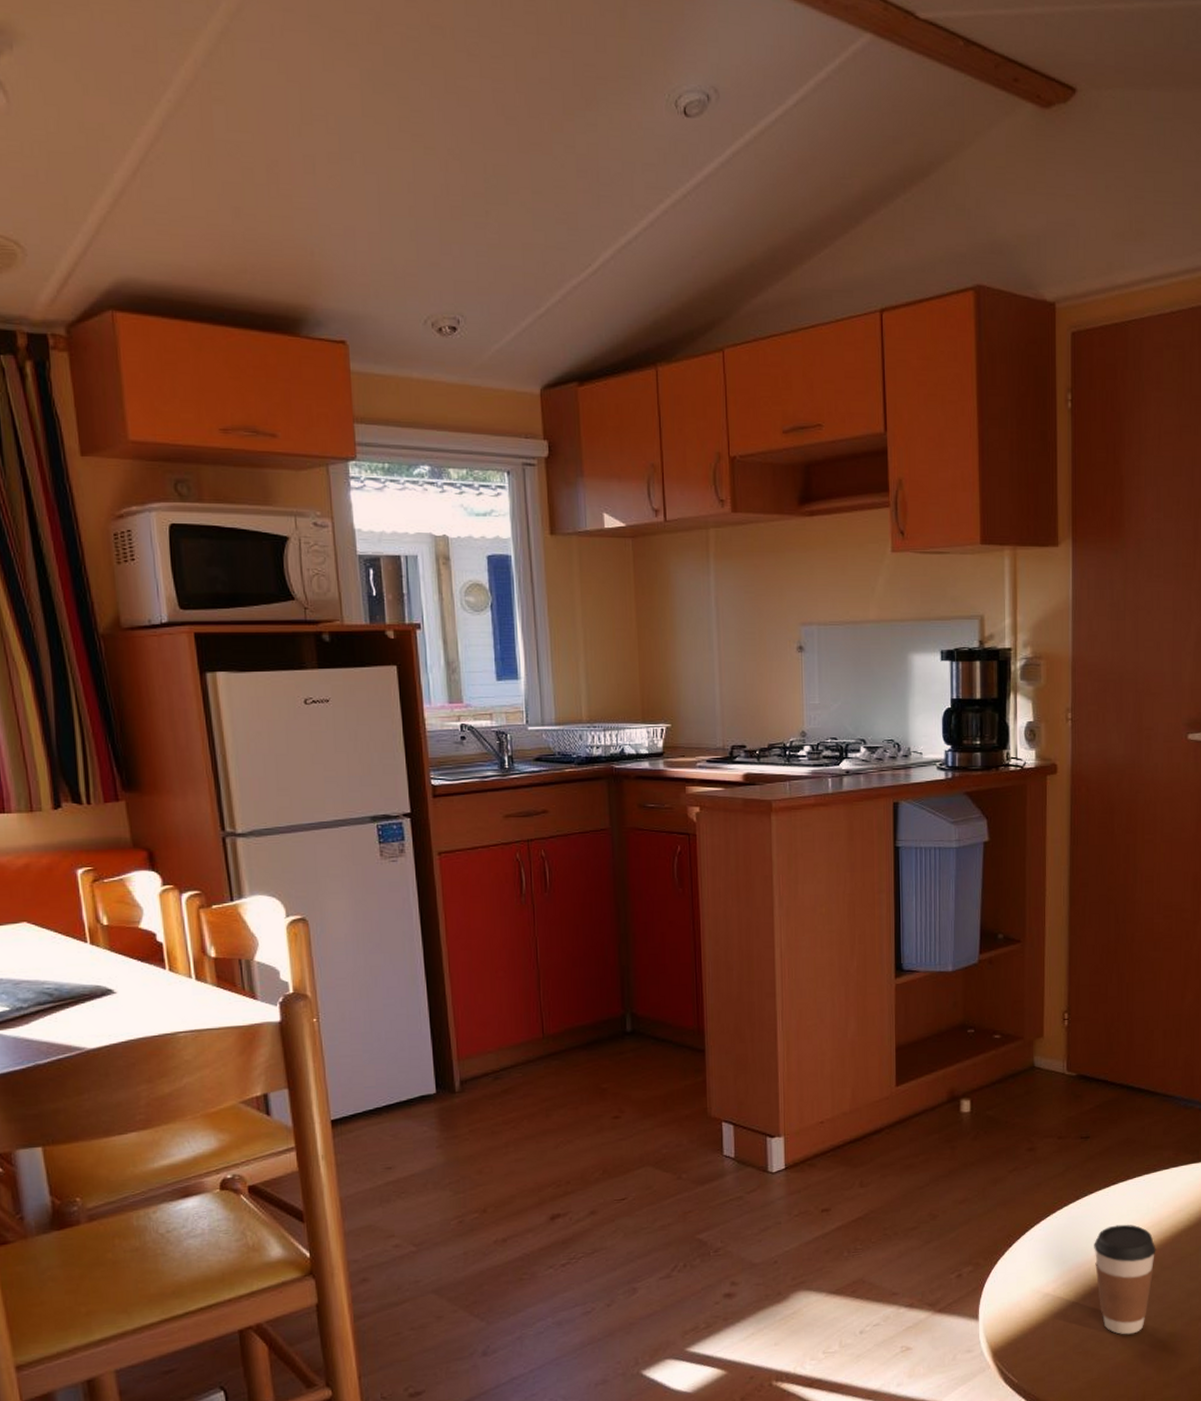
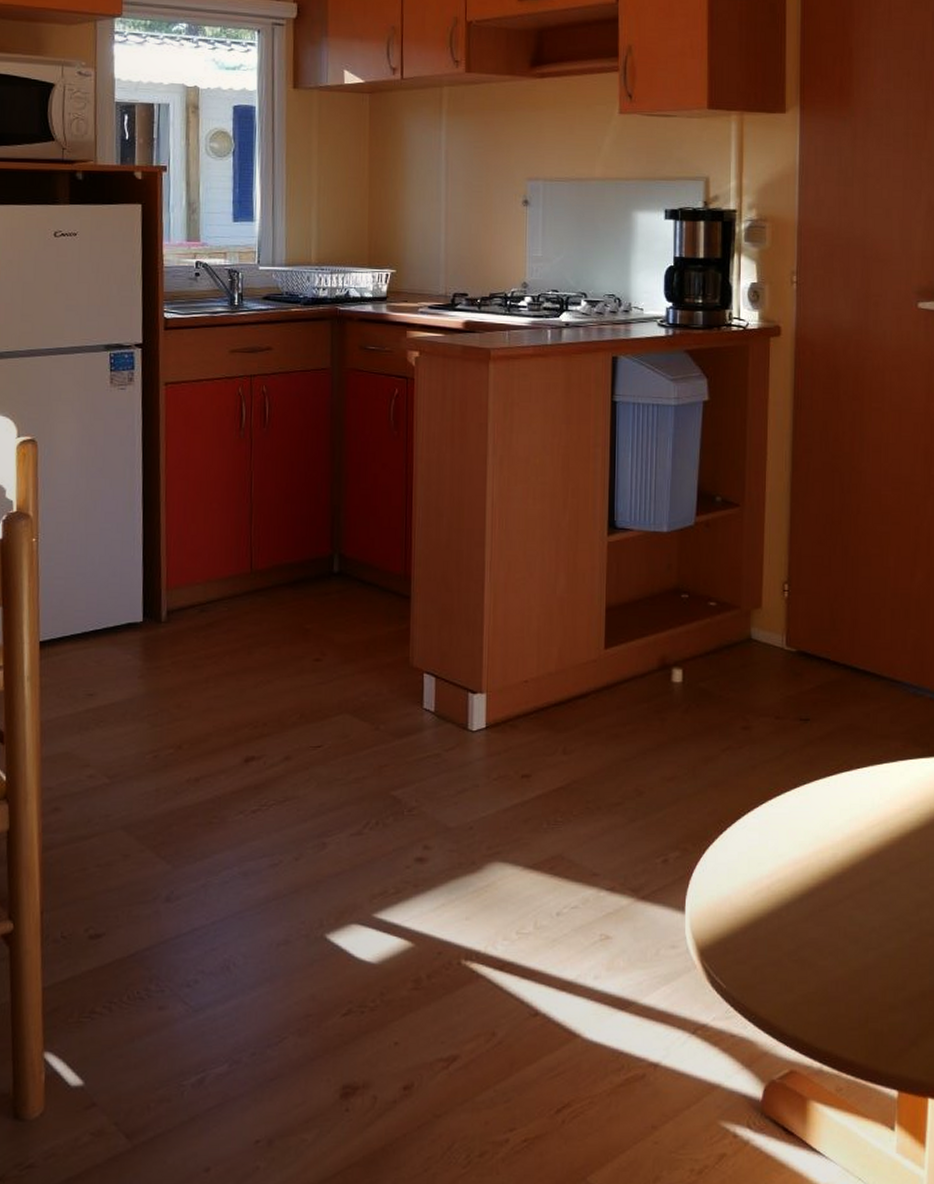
coffee cup: present [1094,1224,1156,1335] -> none [813,819,882,945]

